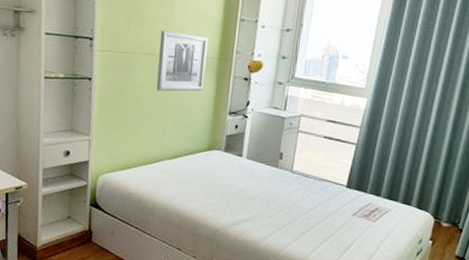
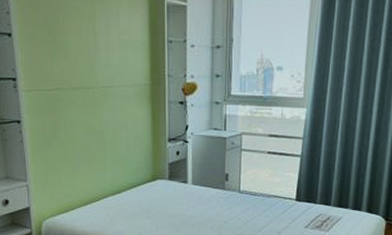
wall art: present [156,30,209,92] -> none [86,61,139,126]

